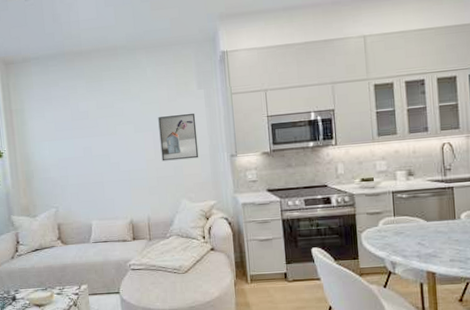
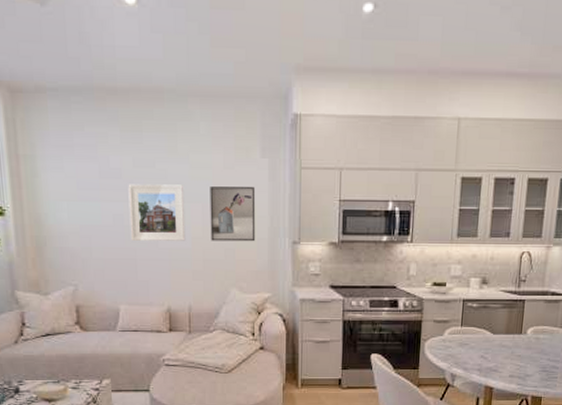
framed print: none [94,118,142,167] -> present [128,184,186,241]

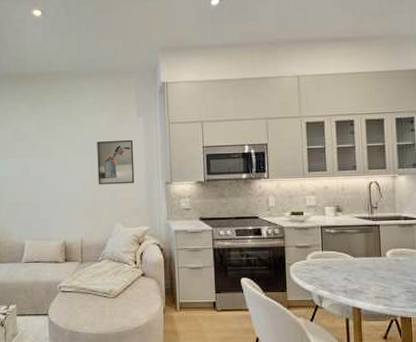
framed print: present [128,184,186,241] -> none [33,142,78,187]

